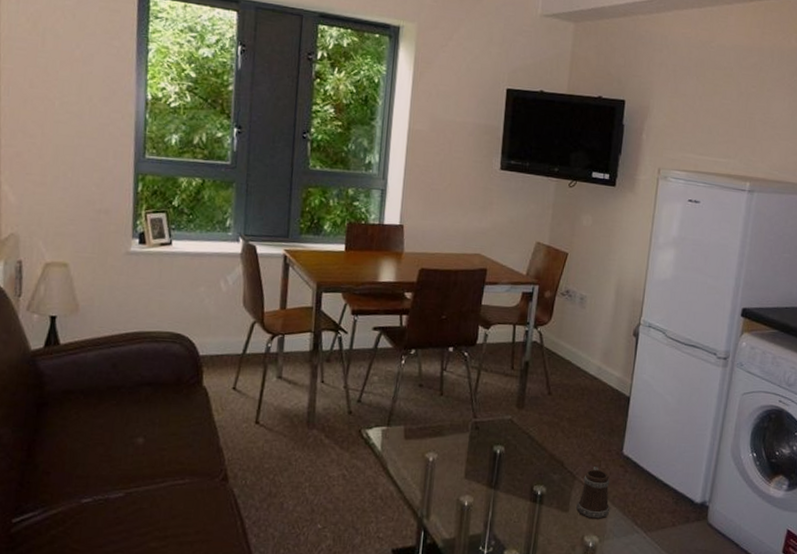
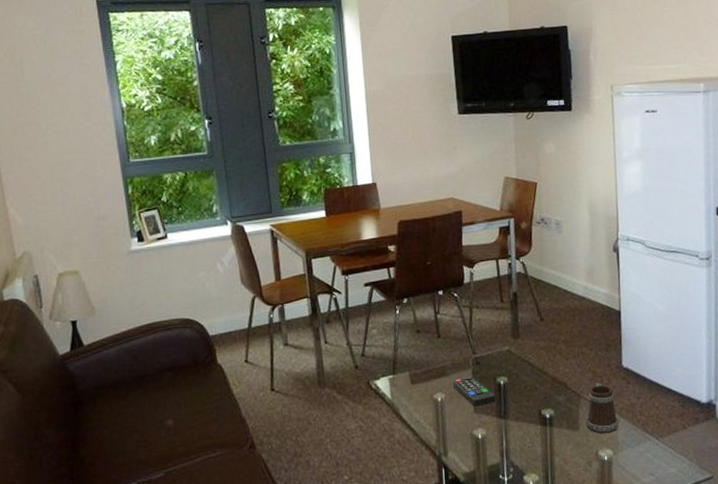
remote control: none [447,440,490,473] -> present [452,376,496,407]

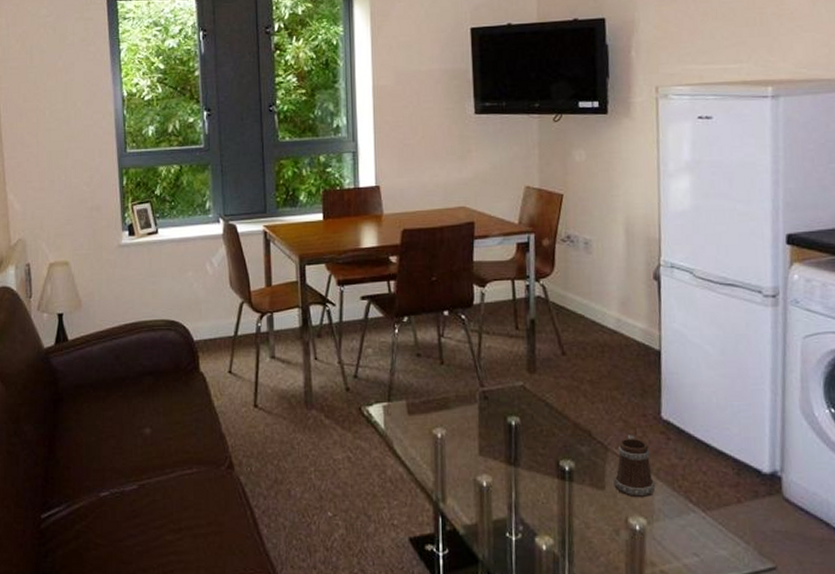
remote control: present [452,376,496,407] -> none [455,412,506,448]

